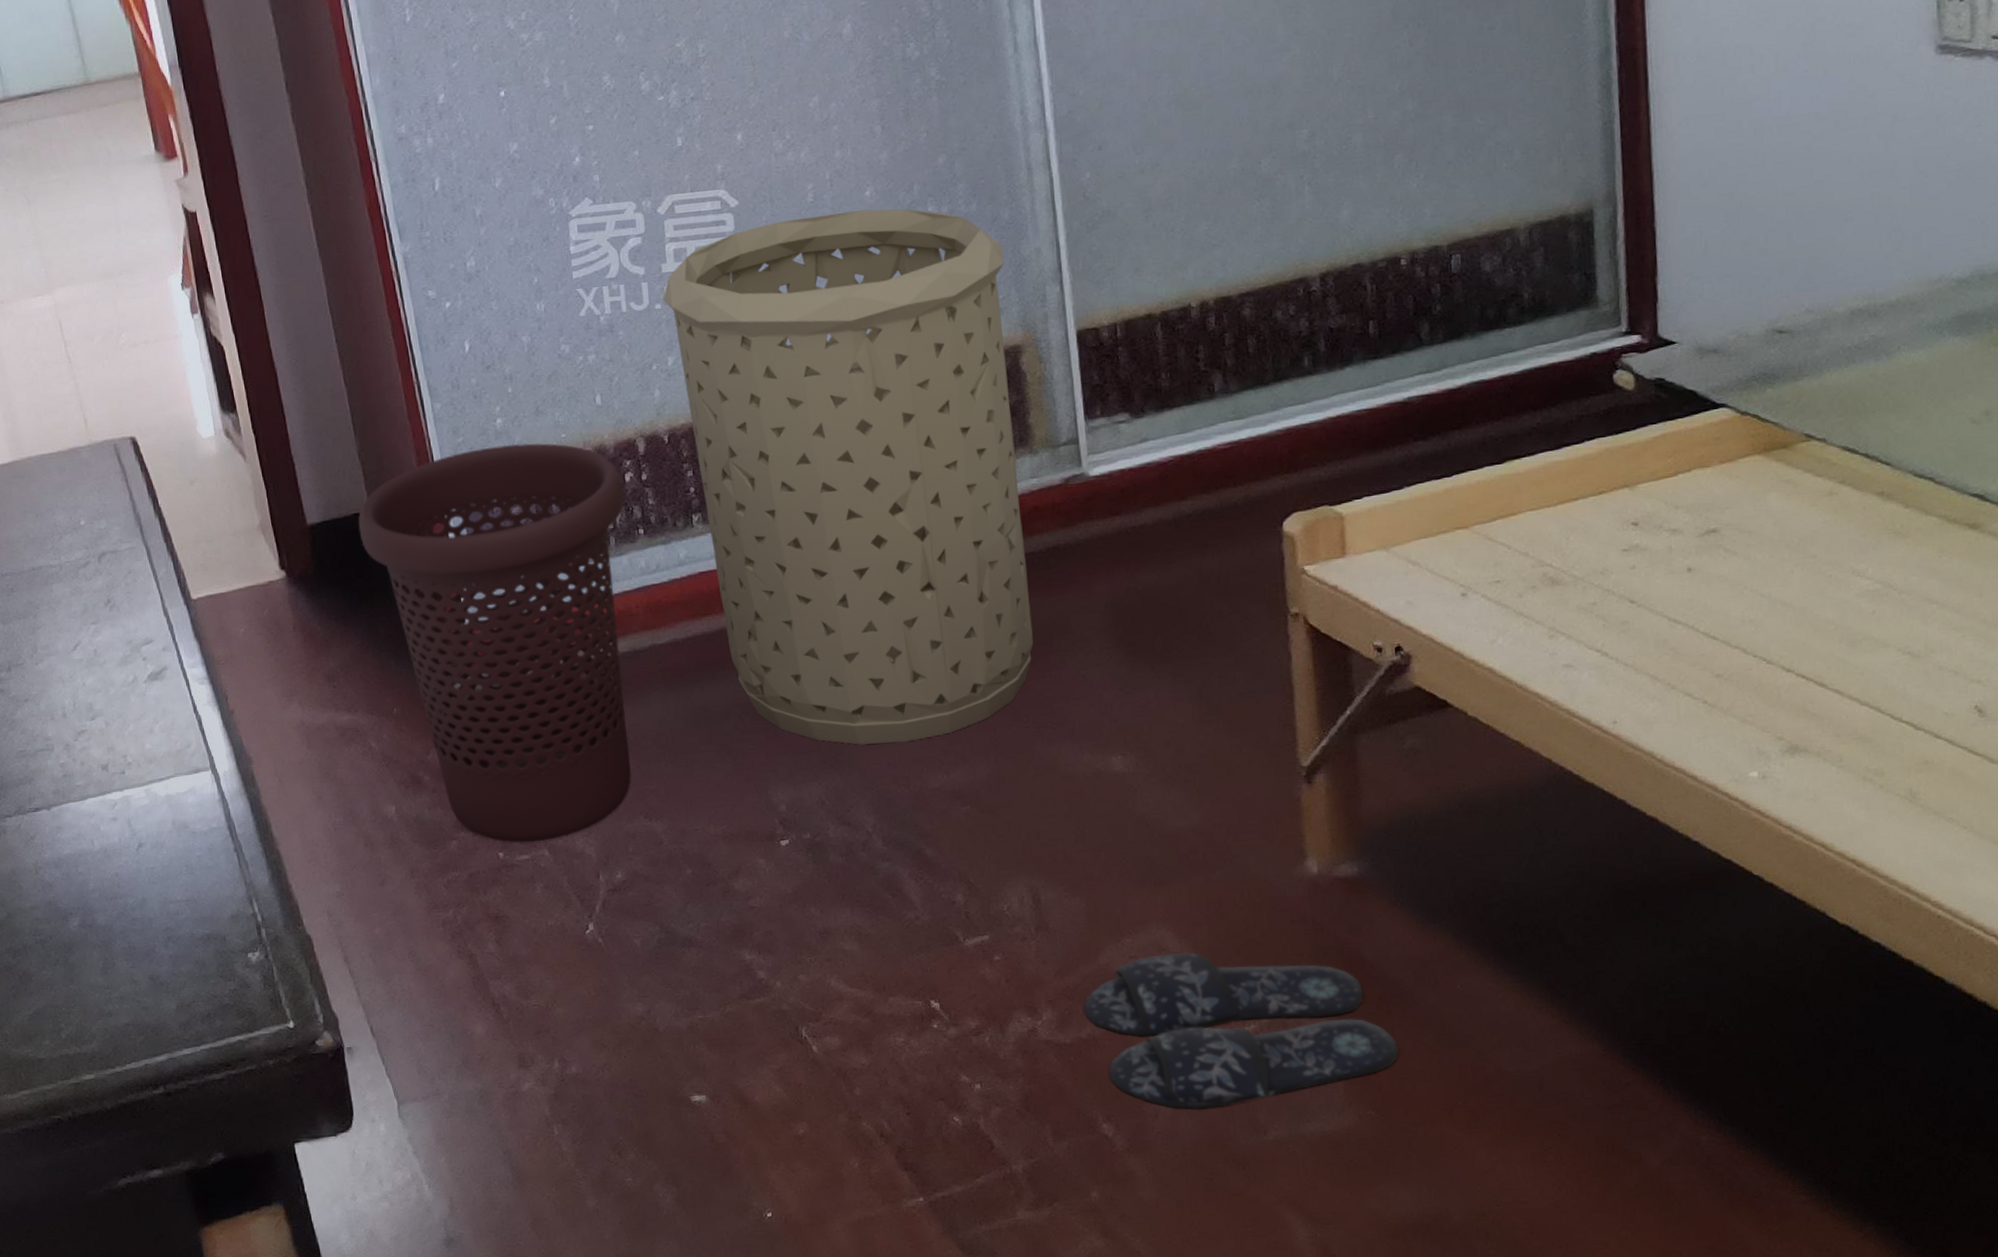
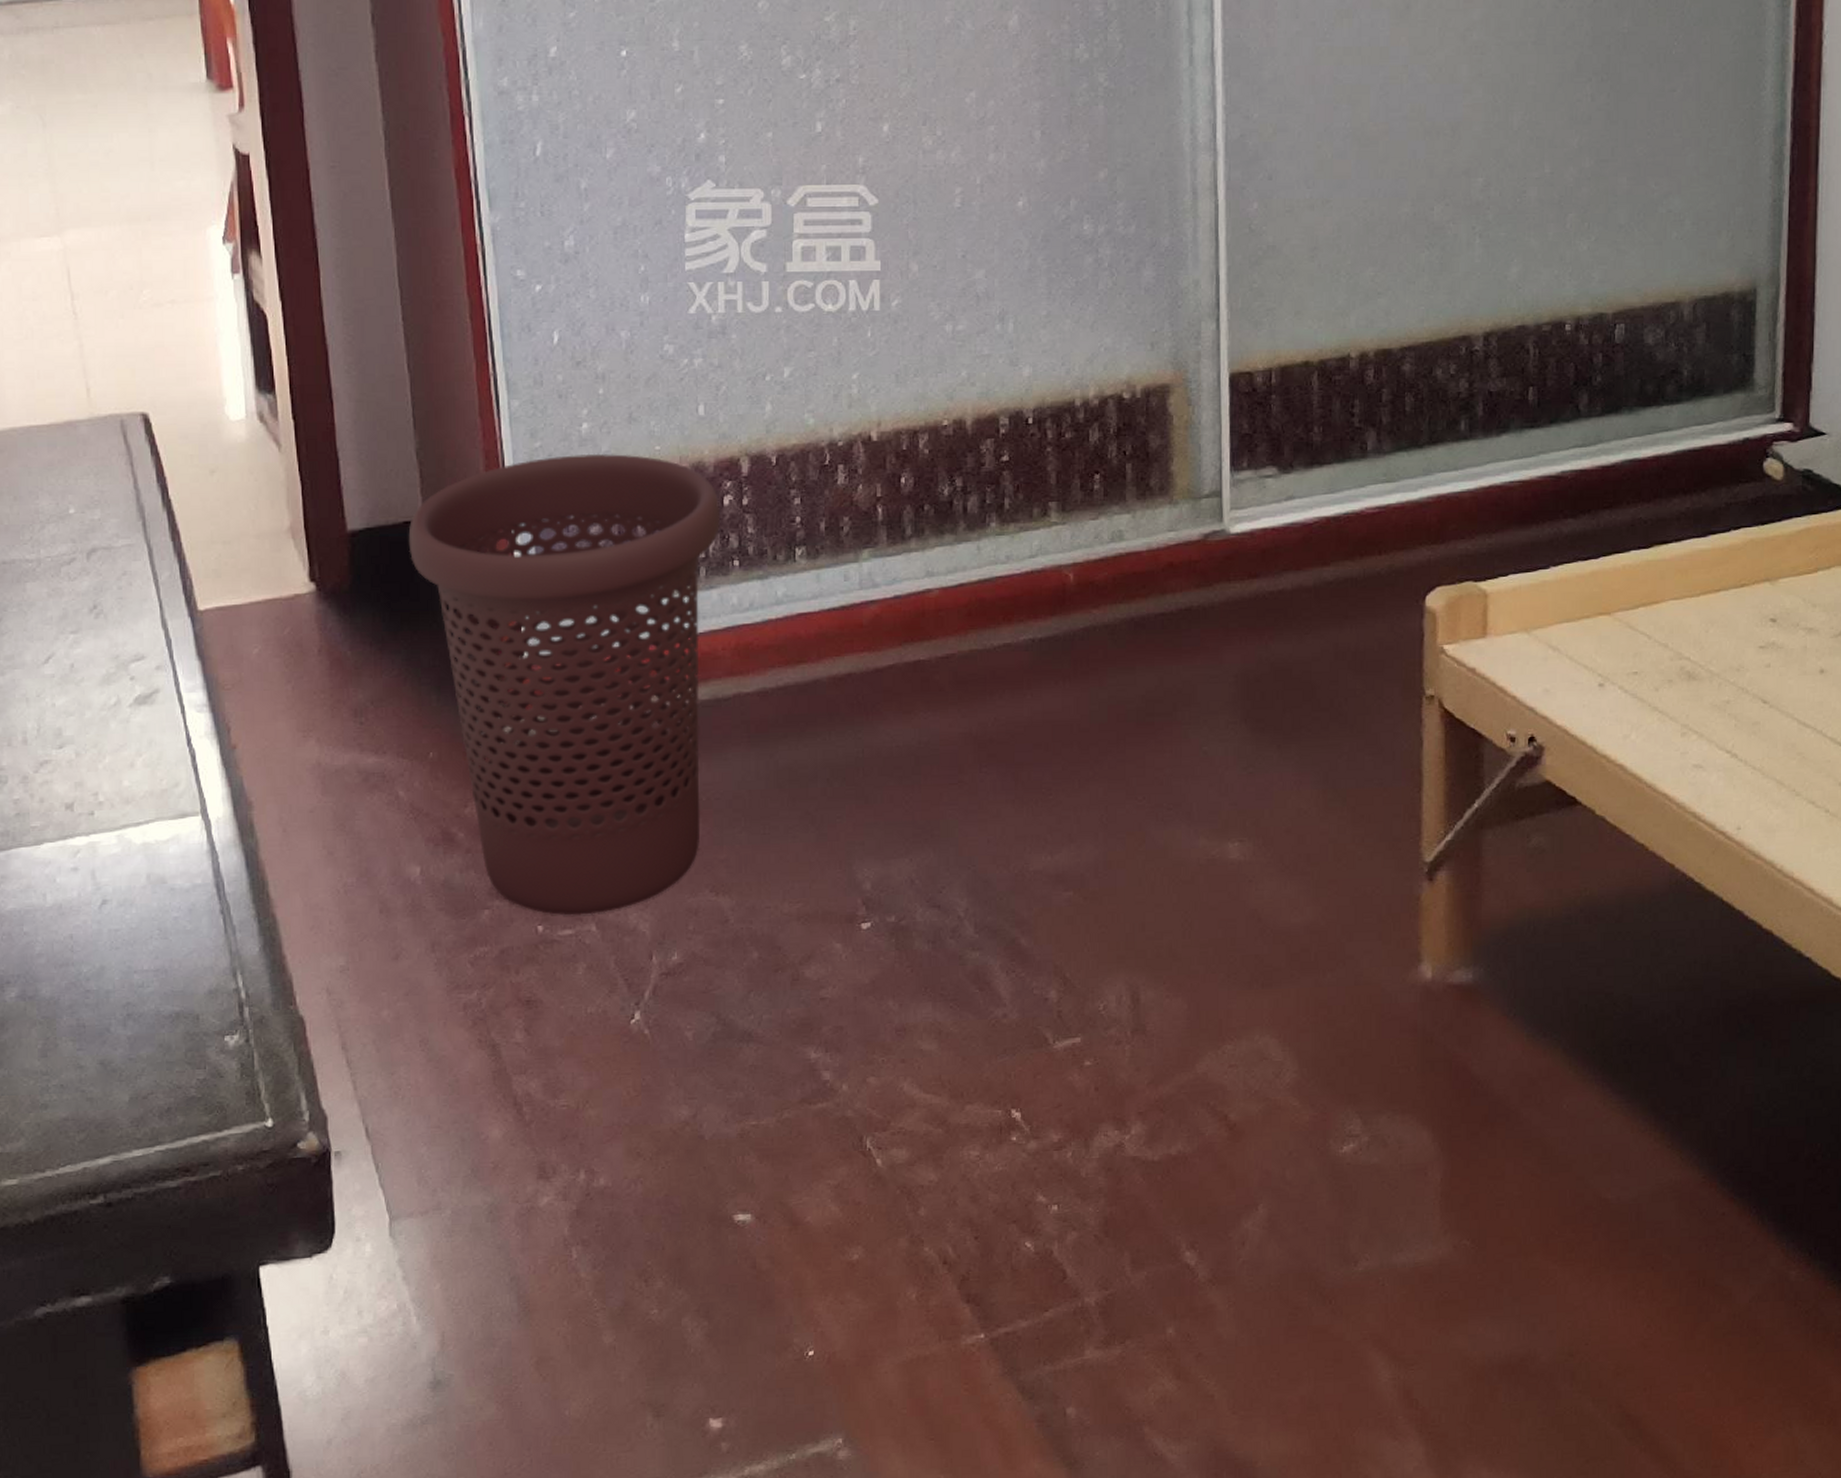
laundry basket: present [663,209,1034,745] -> none [785,222,1160,818]
slippers: present [1083,953,1399,1109] -> none [1176,1063,1500,1236]

